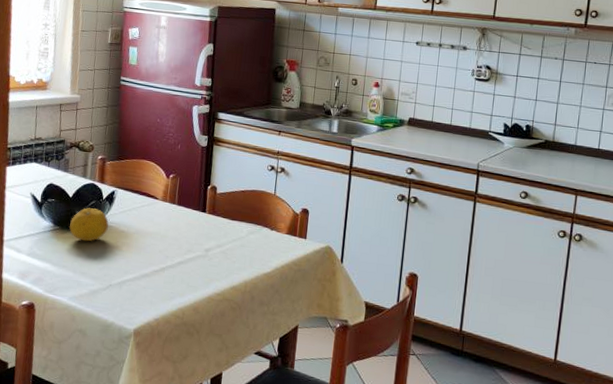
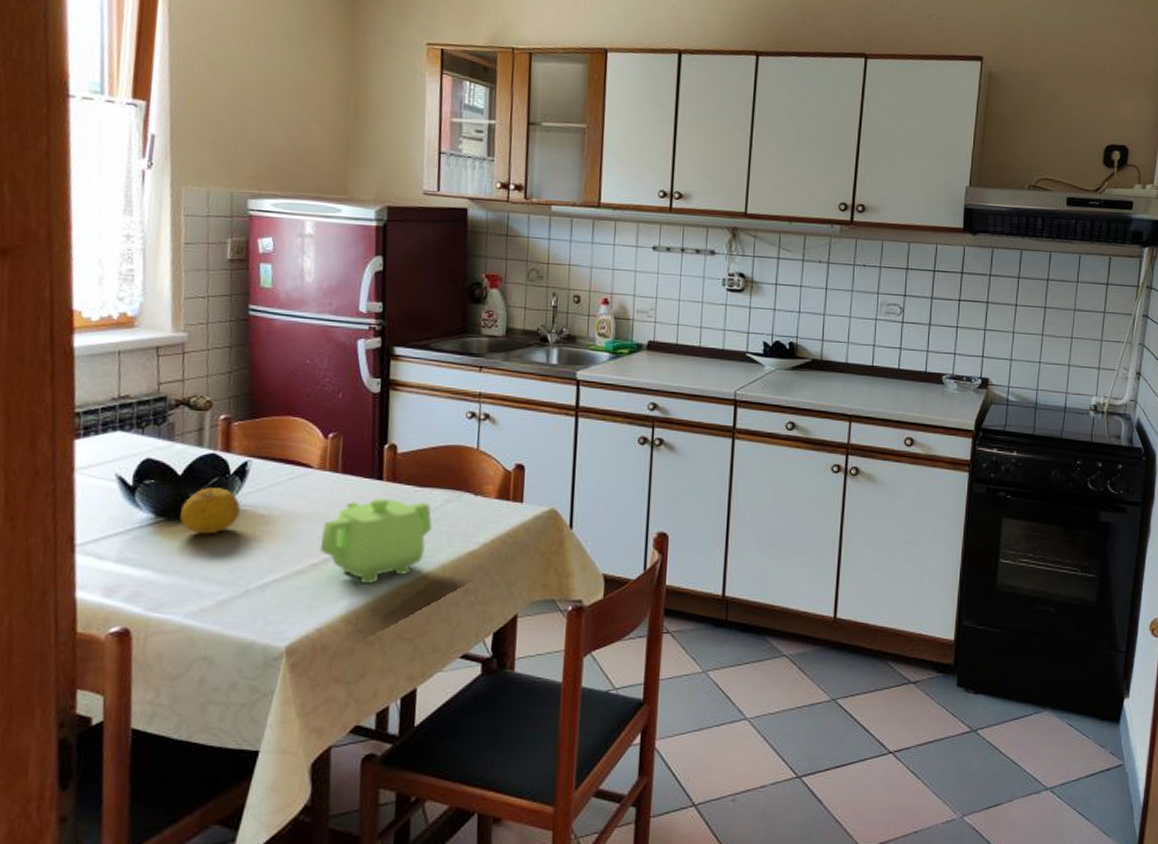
teapot: none [160,225,239,290] -> present [319,498,432,583]

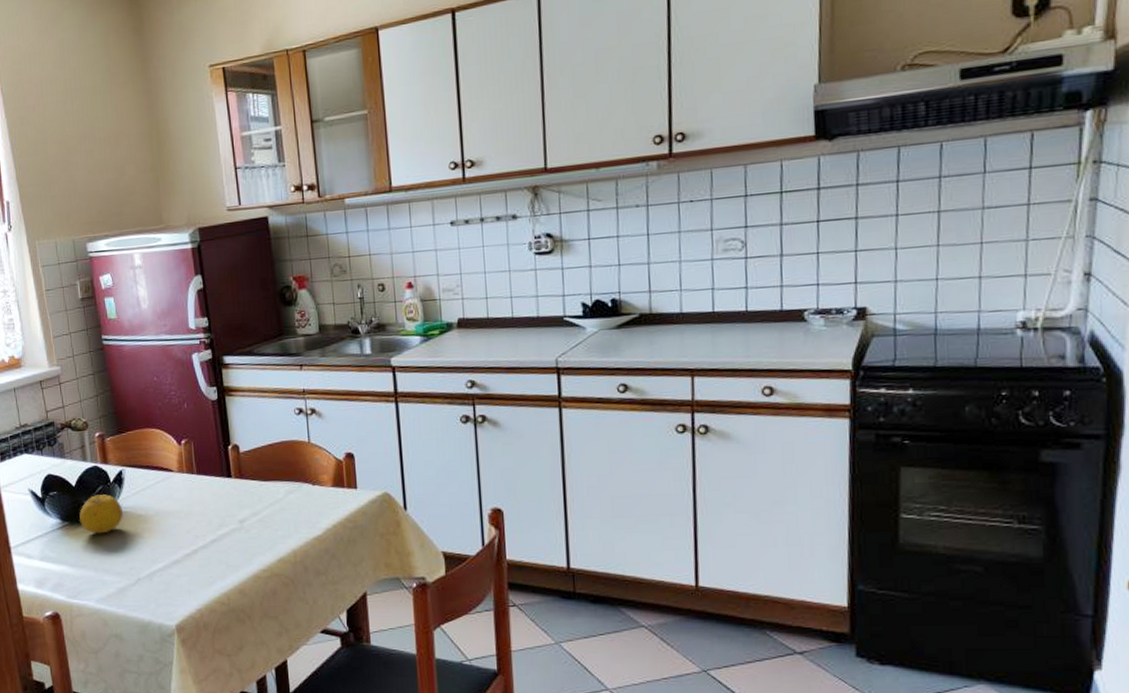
teapot: present [319,498,432,583] -> none [189,493,280,569]

